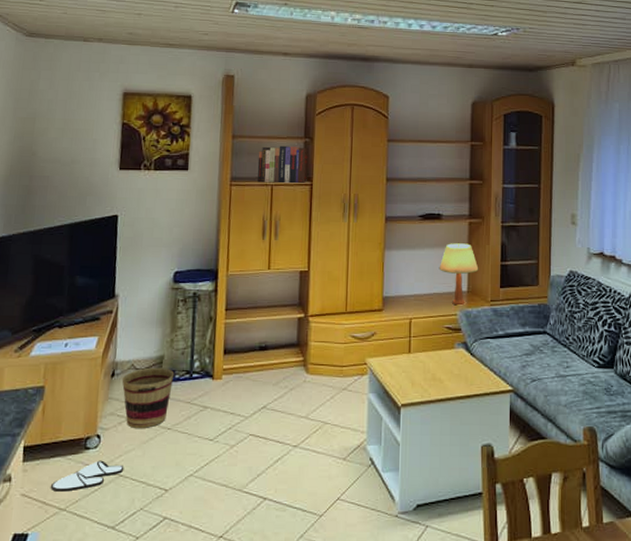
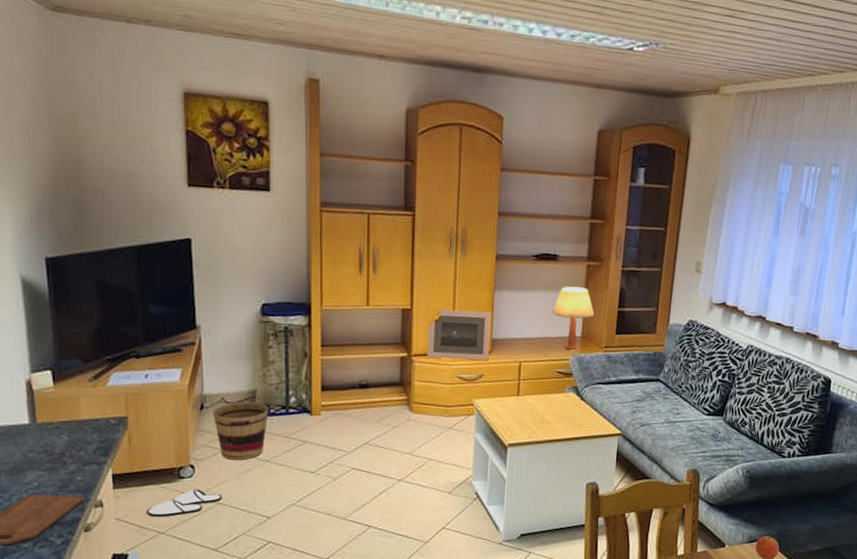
books: present [257,145,309,184] -> none [351,168,410,214]
picture frame: none [322,270,382,319] -> present [426,309,492,361]

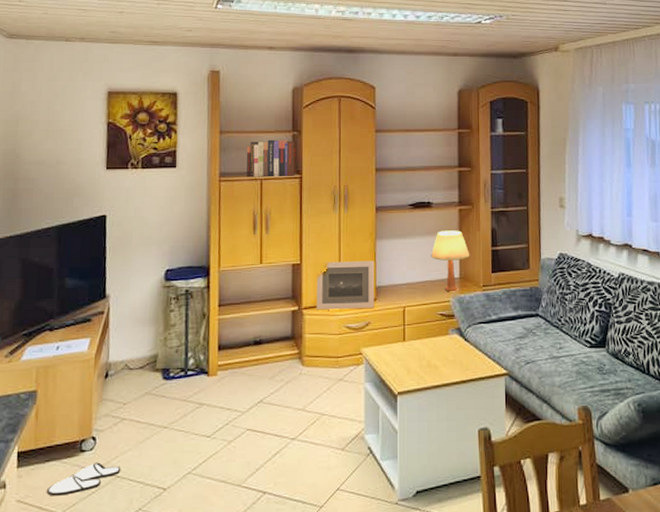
basket: present [212,401,269,460] -> none [116,366,169,428]
books: none [351,168,410,214] -> present [246,139,297,178]

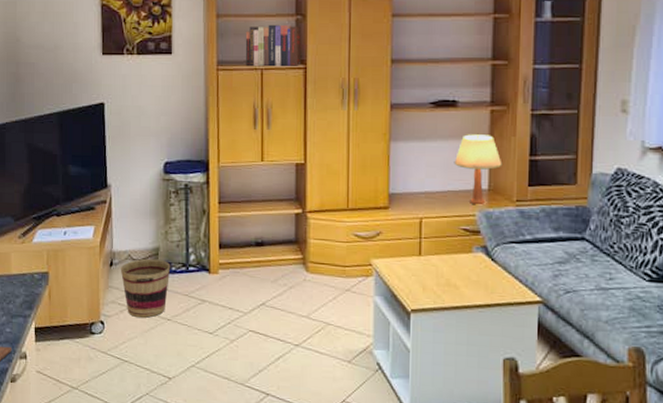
slippers: present [46,462,121,496] -> none [62,345,129,372]
basket: none [116,366,169,428] -> present [120,258,171,318]
picture frame: present [316,261,374,310] -> none [321,163,388,218]

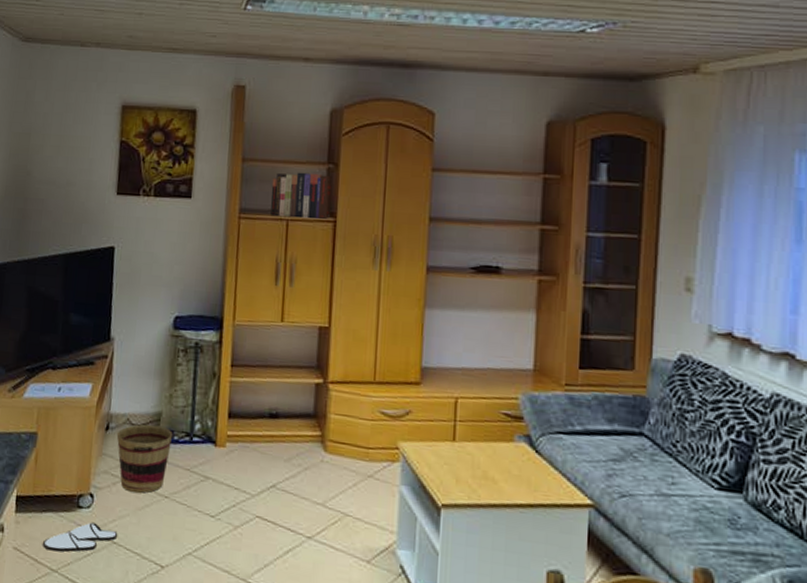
slippers: none [62,345,129,372] -> present [42,522,118,552]
table lamp: present [454,133,502,205] -> none [495,305,550,387]

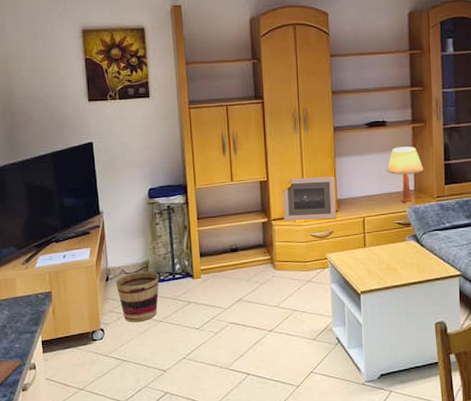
slippers: present [42,522,118,552] -> none [68,349,127,375]
books: present [270,172,332,220] -> none [211,67,259,104]
picture frame: none [344,328,421,395] -> present [282,176,336,221]
table lamp: none [495,305,550,387] -> present [386,146,424,203]

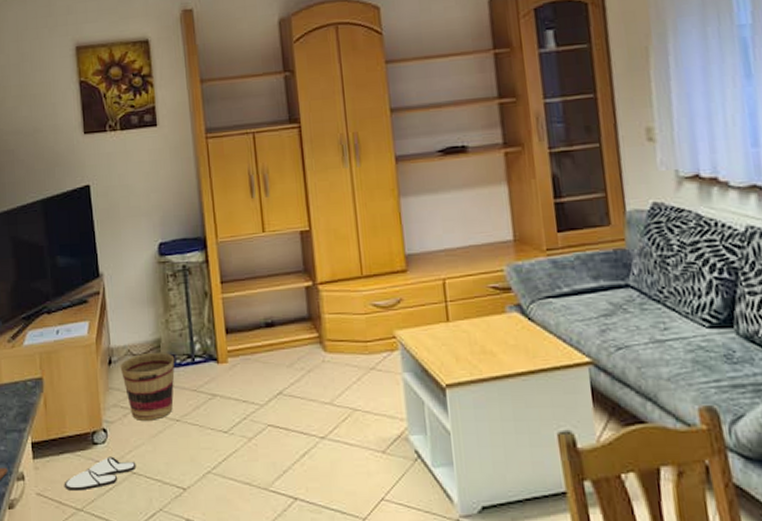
slippers: none [68,349,127,375] -> present [64,456,137,491]
picture frame: present [282,176,336,221] -> none [330,223,406,286]
table lamp: present [386,146,424,203] -> none [472,179,526,259]

